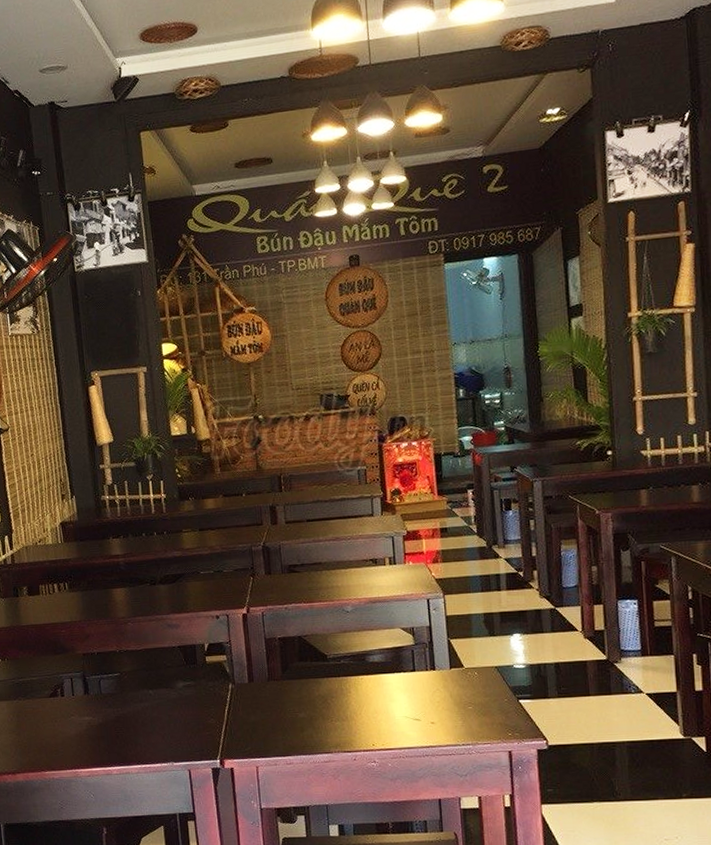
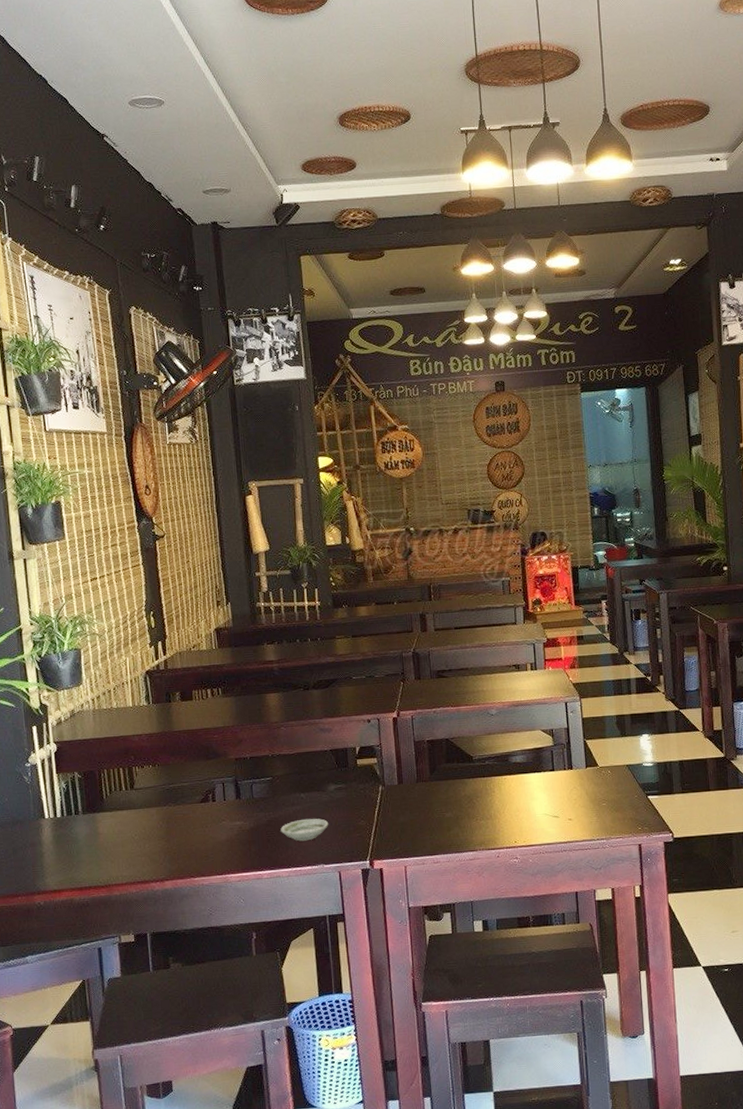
saucer: none [129,715,178,738] -> present [280,818,329,841]

